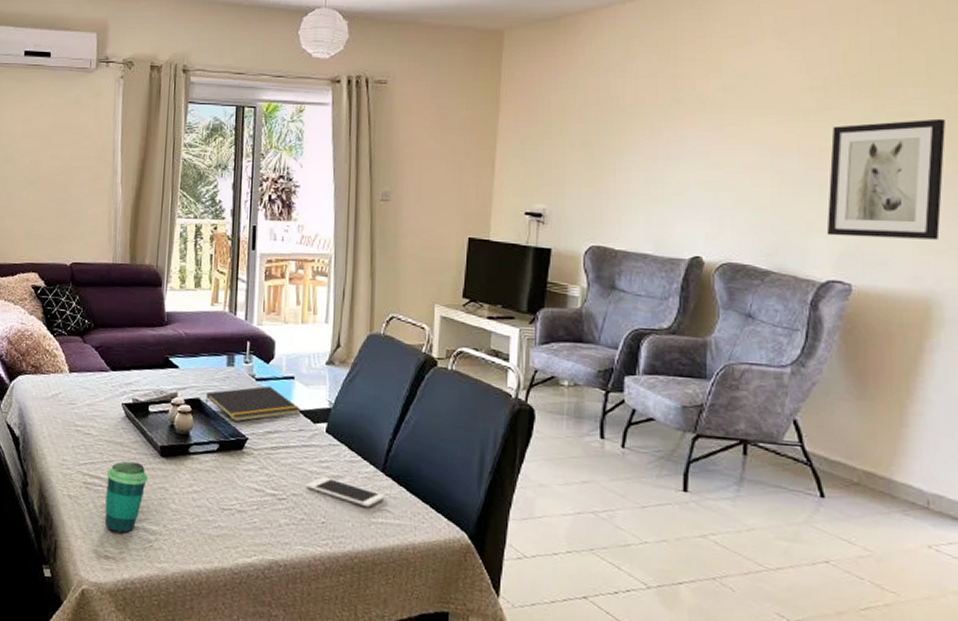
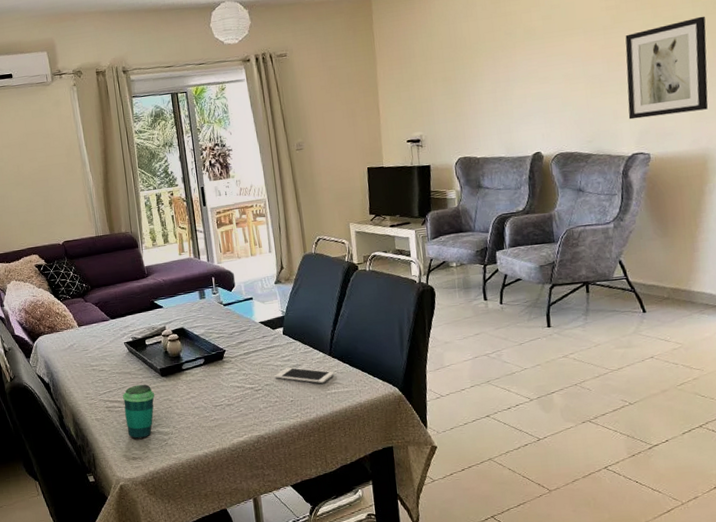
notepad: present [204,386,302,423] -> none [188,308,262,340]

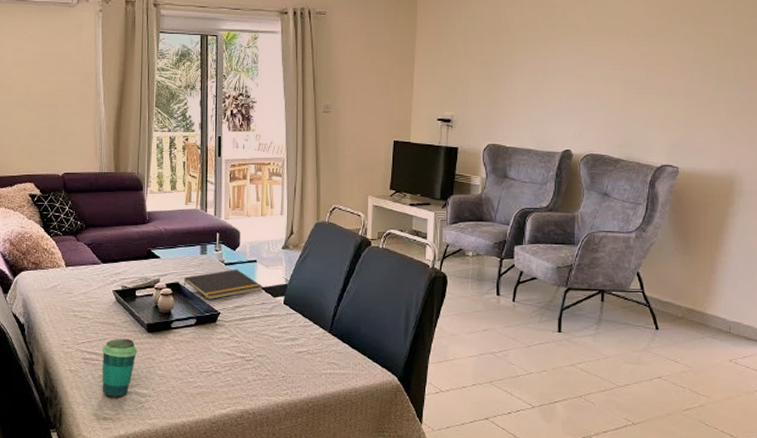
notepad: none [188,308,262,340] -> present [183,269,263,300]
cell phone: present [274,367,335,384] -> none [268,339,332,362]
wall art: present [625,16,708,120] -> none [661,38,745,131]

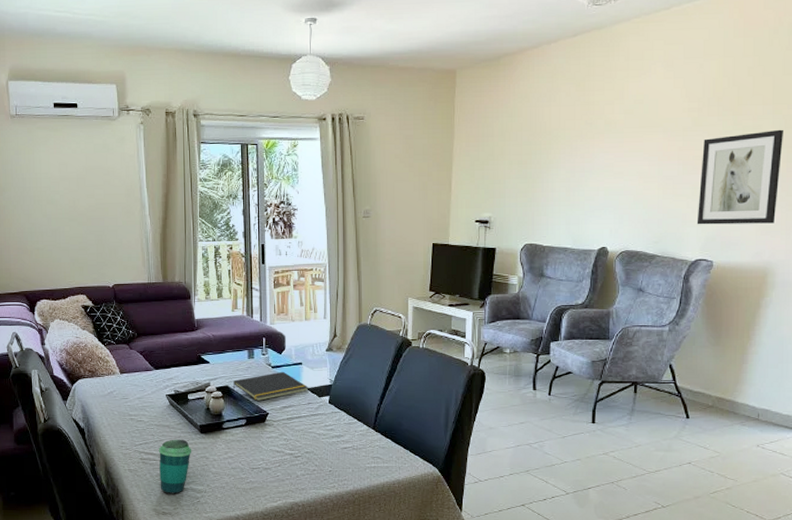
wall art: none [661,38,745,131] -> present [696,129,783,225]

